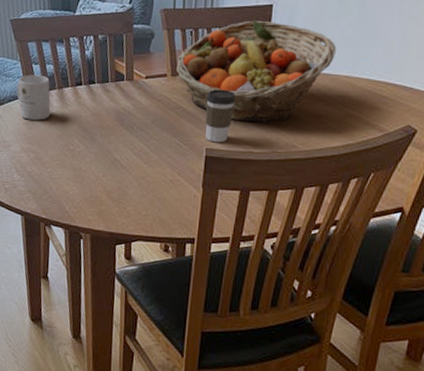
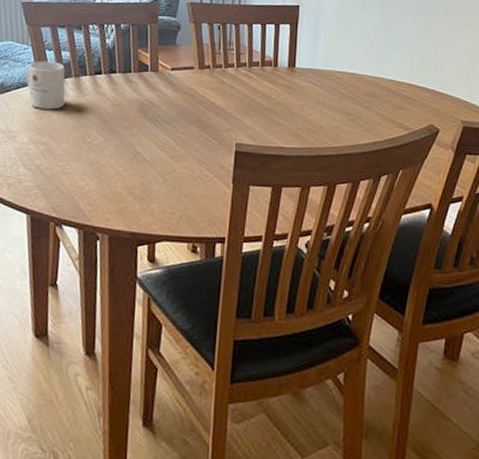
fruit basket: present [176,20,336,122] -> none [204,19,361,118]
coffee cup: present [205,89,237,143] -> none [234,83,266,138]

